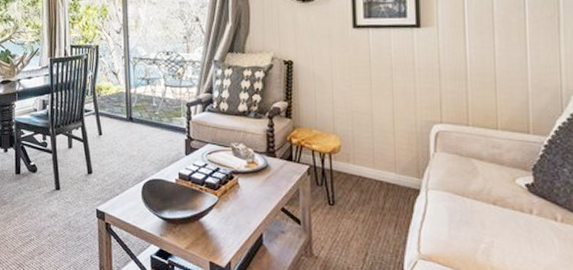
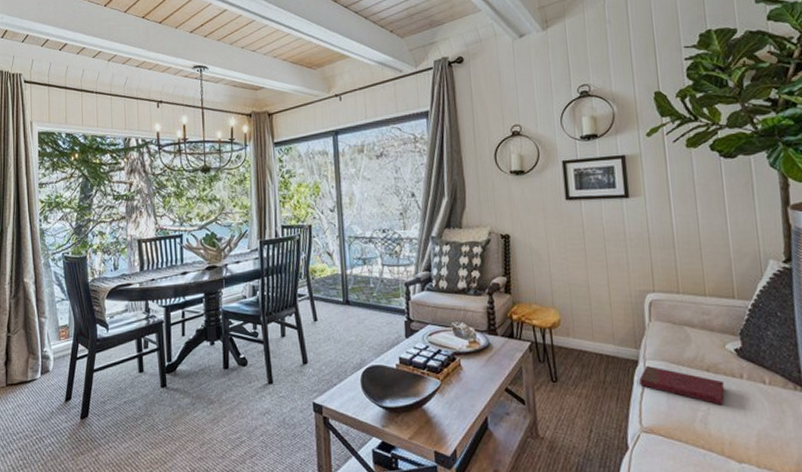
book: none [420,194,512,239] -> present [639,365,725,405]

